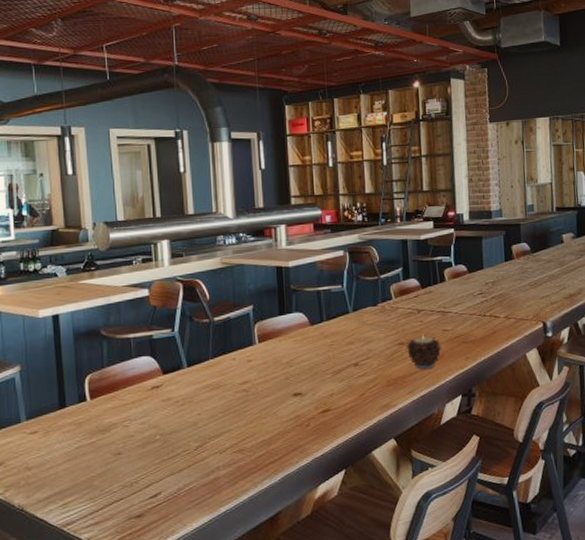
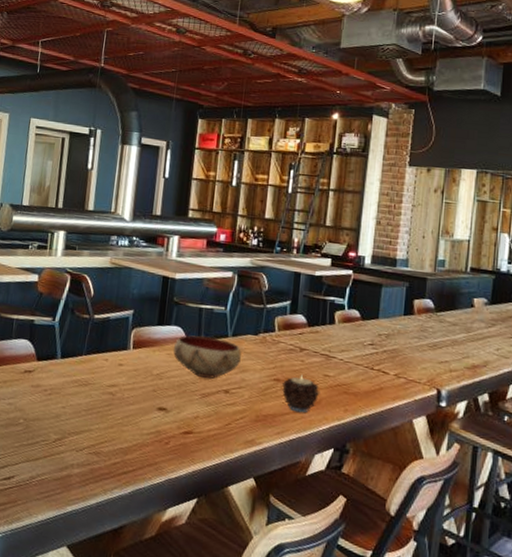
bowl: none [298,316,364,356] -> present [173,335,241,379]

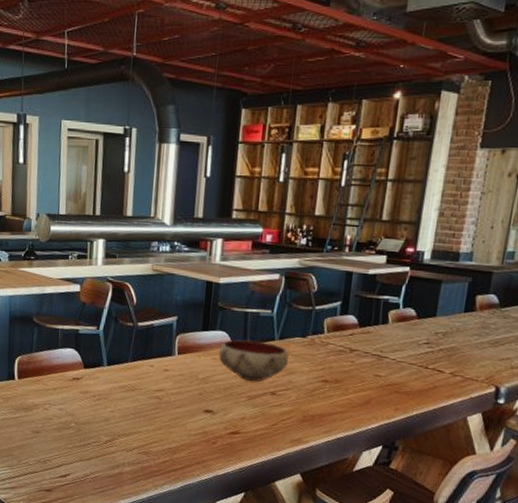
candle: present [282,374,320,413] -> none [330,375,370,413]

